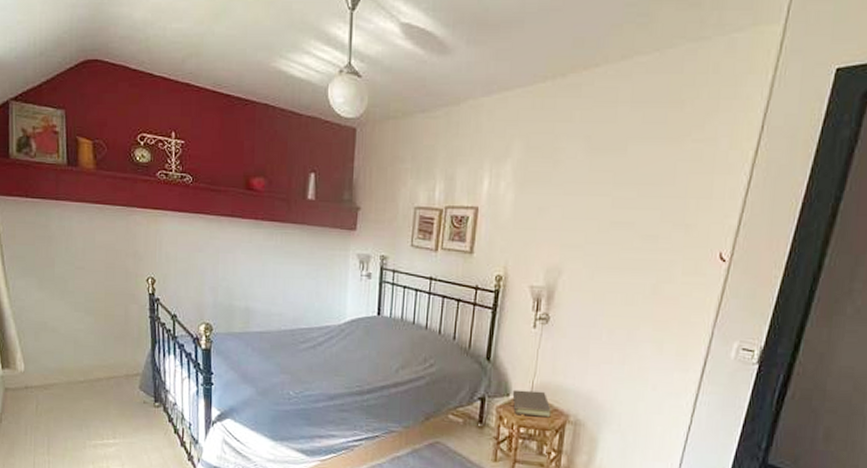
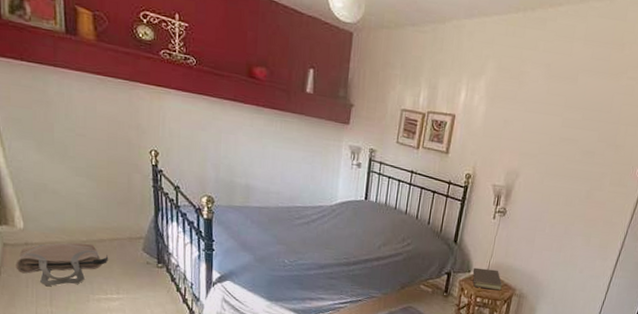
tote bag: none [16,383,106,433] -> present [16,242,109,287]

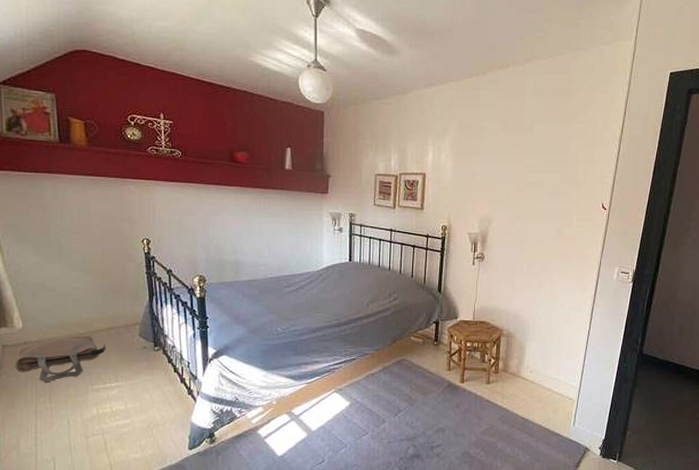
book: present [466,267,503,291] -> none [454,313,489,333]

